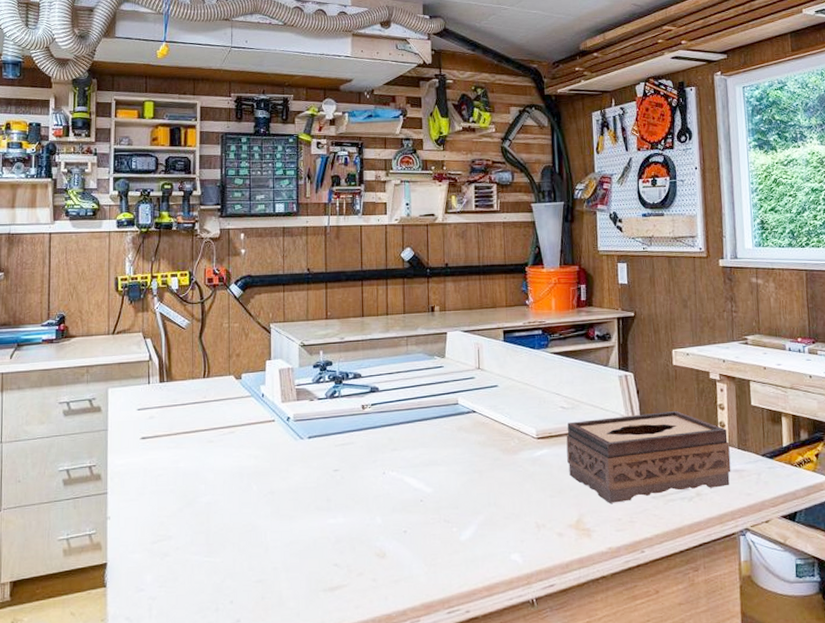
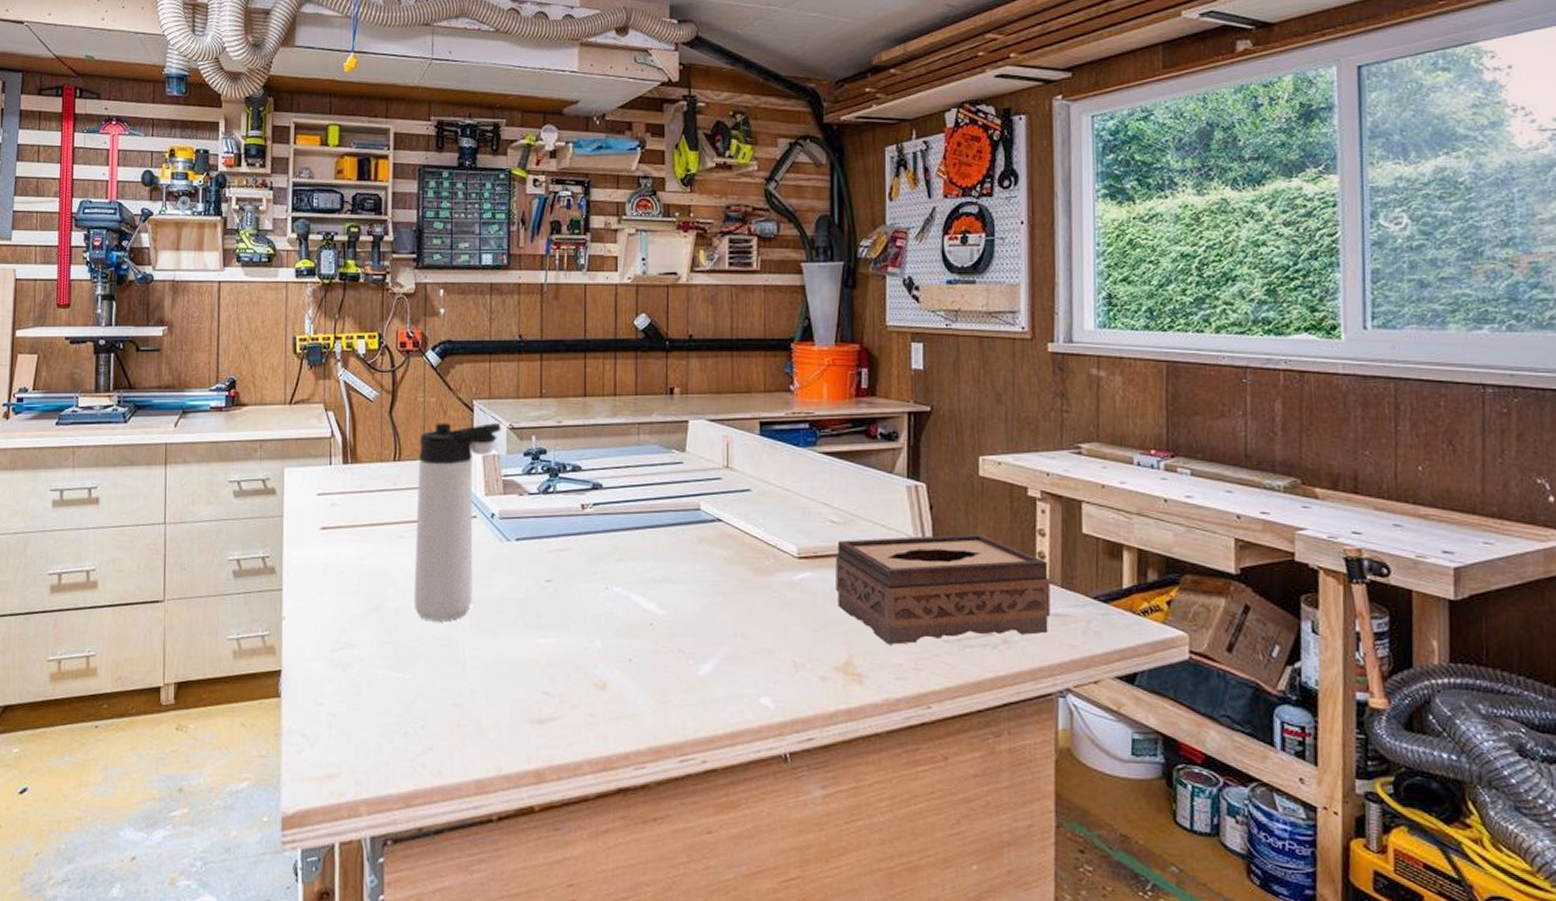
thermos bottle: none [222,342,294,510] -> present [413,423,501,621]

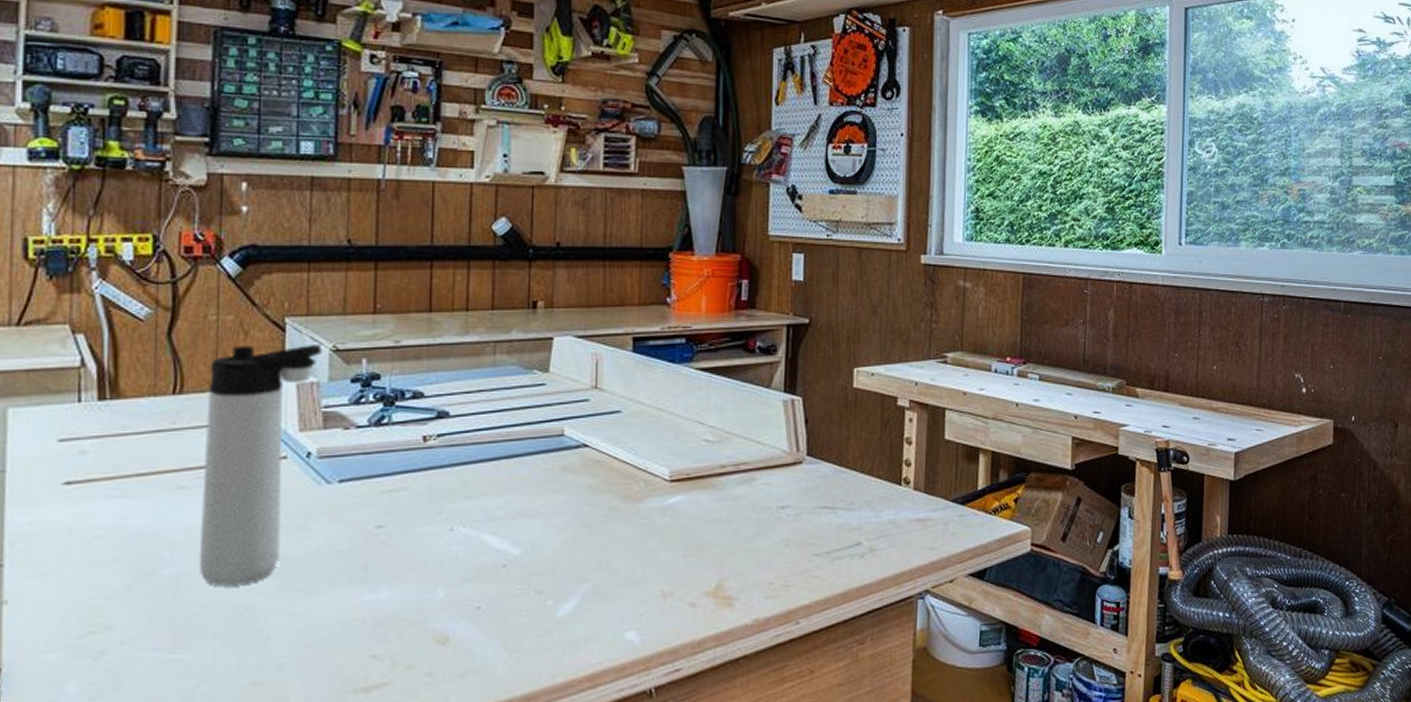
tissue box: present [835,533,1051,645] -> none [708,445,914,564]

